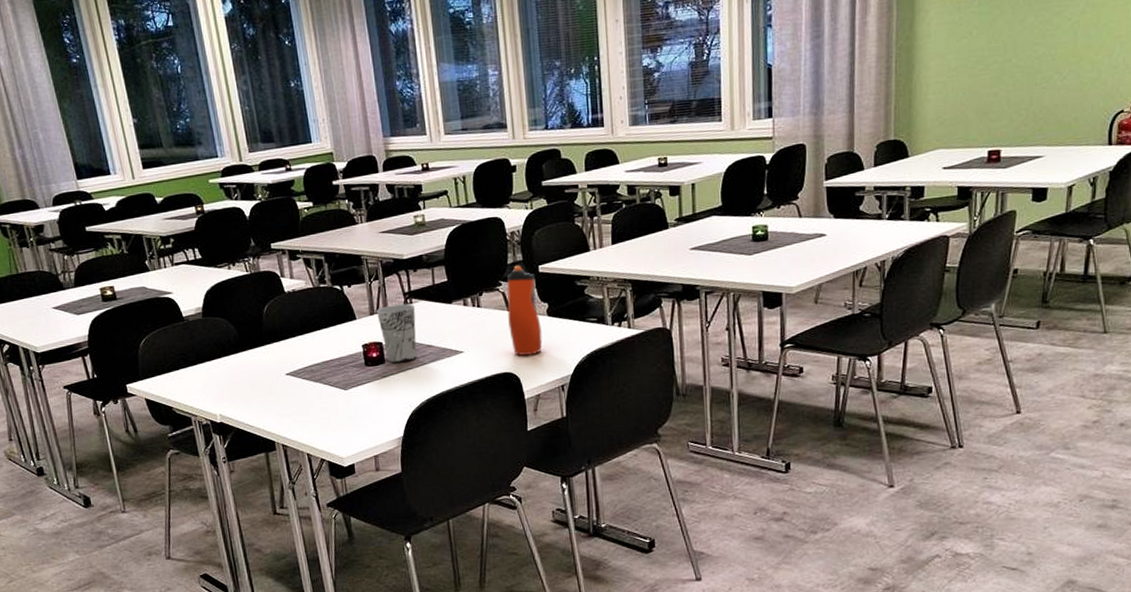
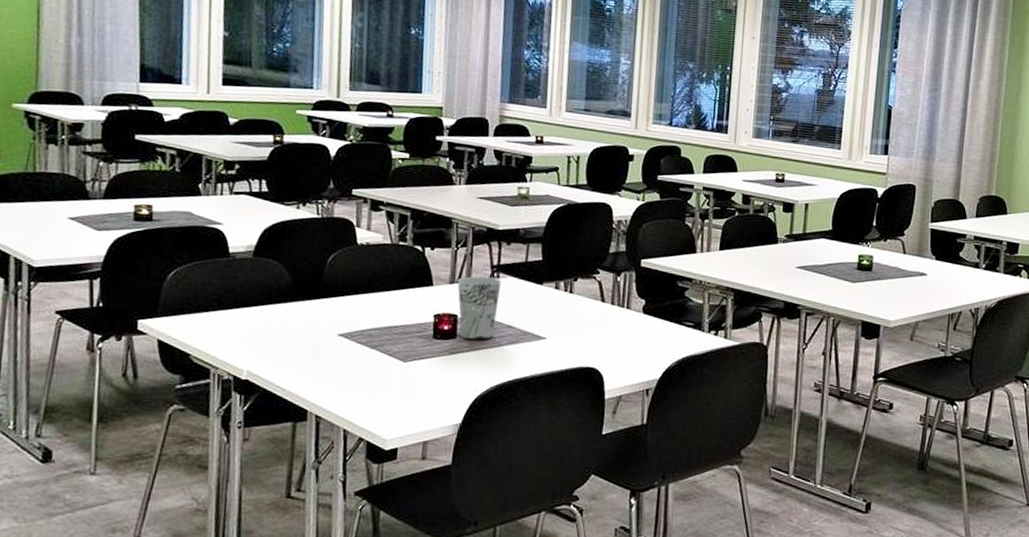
water bottle: present [507,265,543,356] -> none [599,255,636,352]

